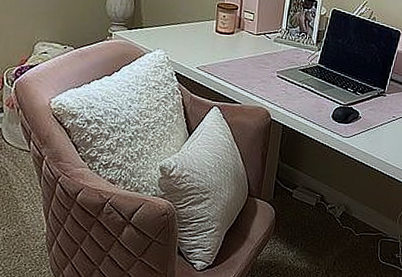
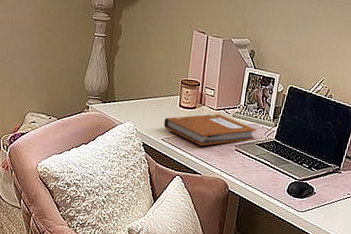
notebook: none [199,39,299,74] -> present [164,114,257,146]

